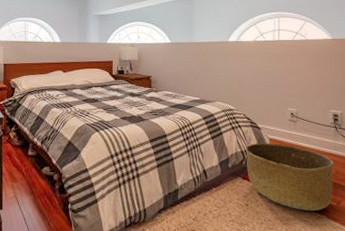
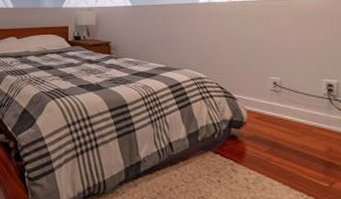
basket: present [246,143,334,211] -> none [218,114,327,192]

